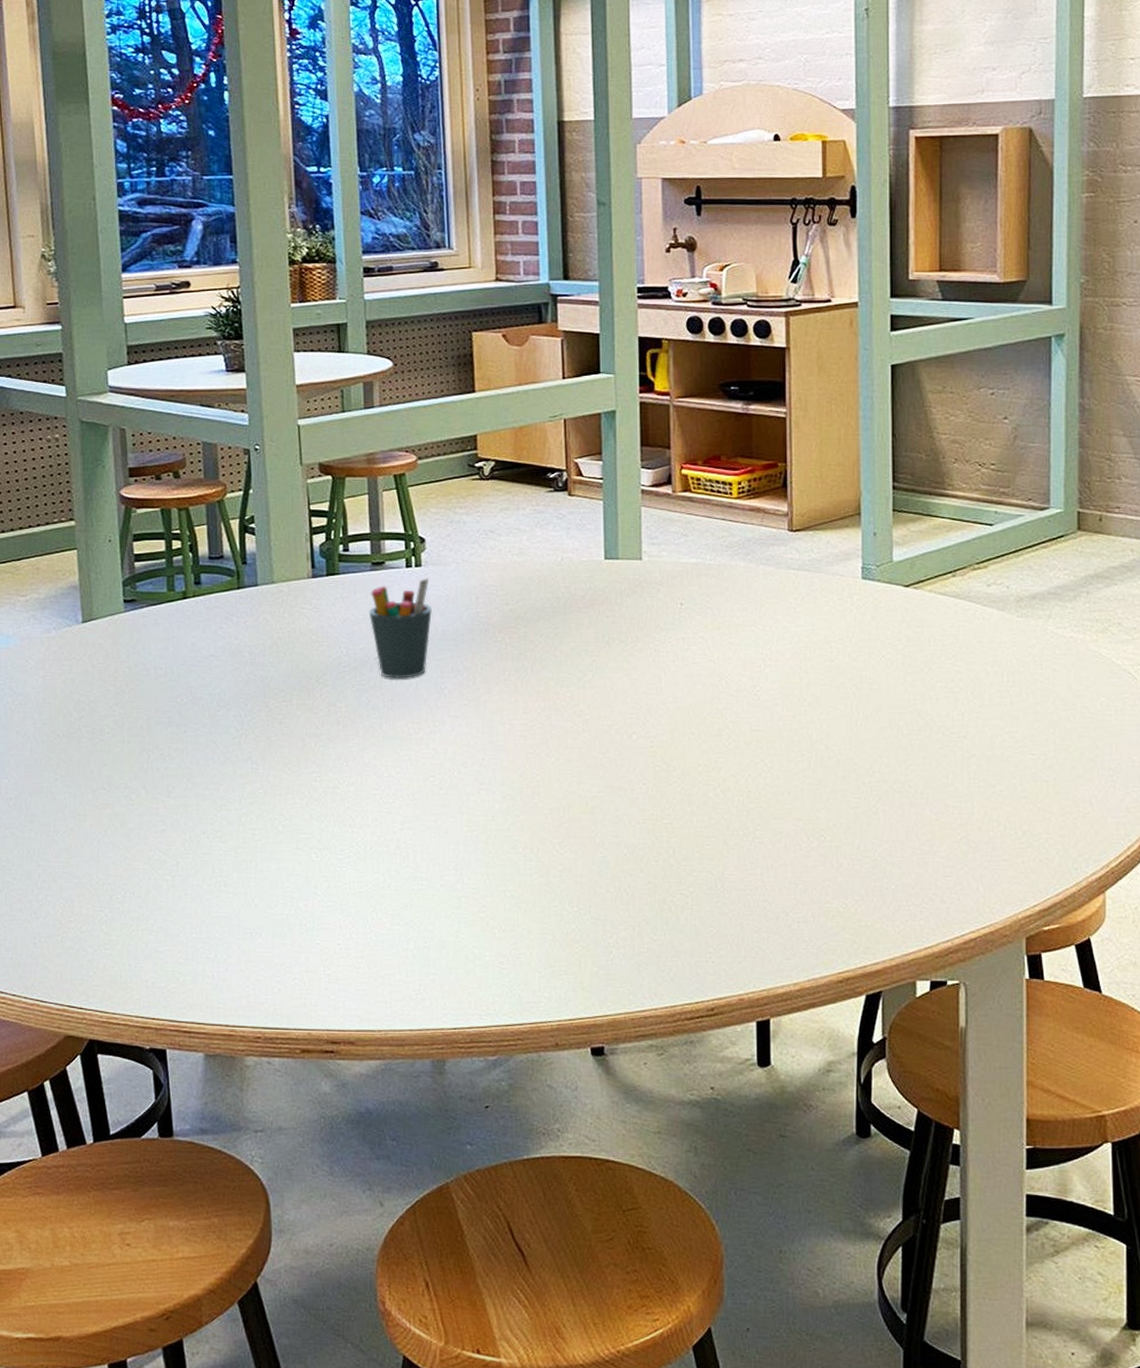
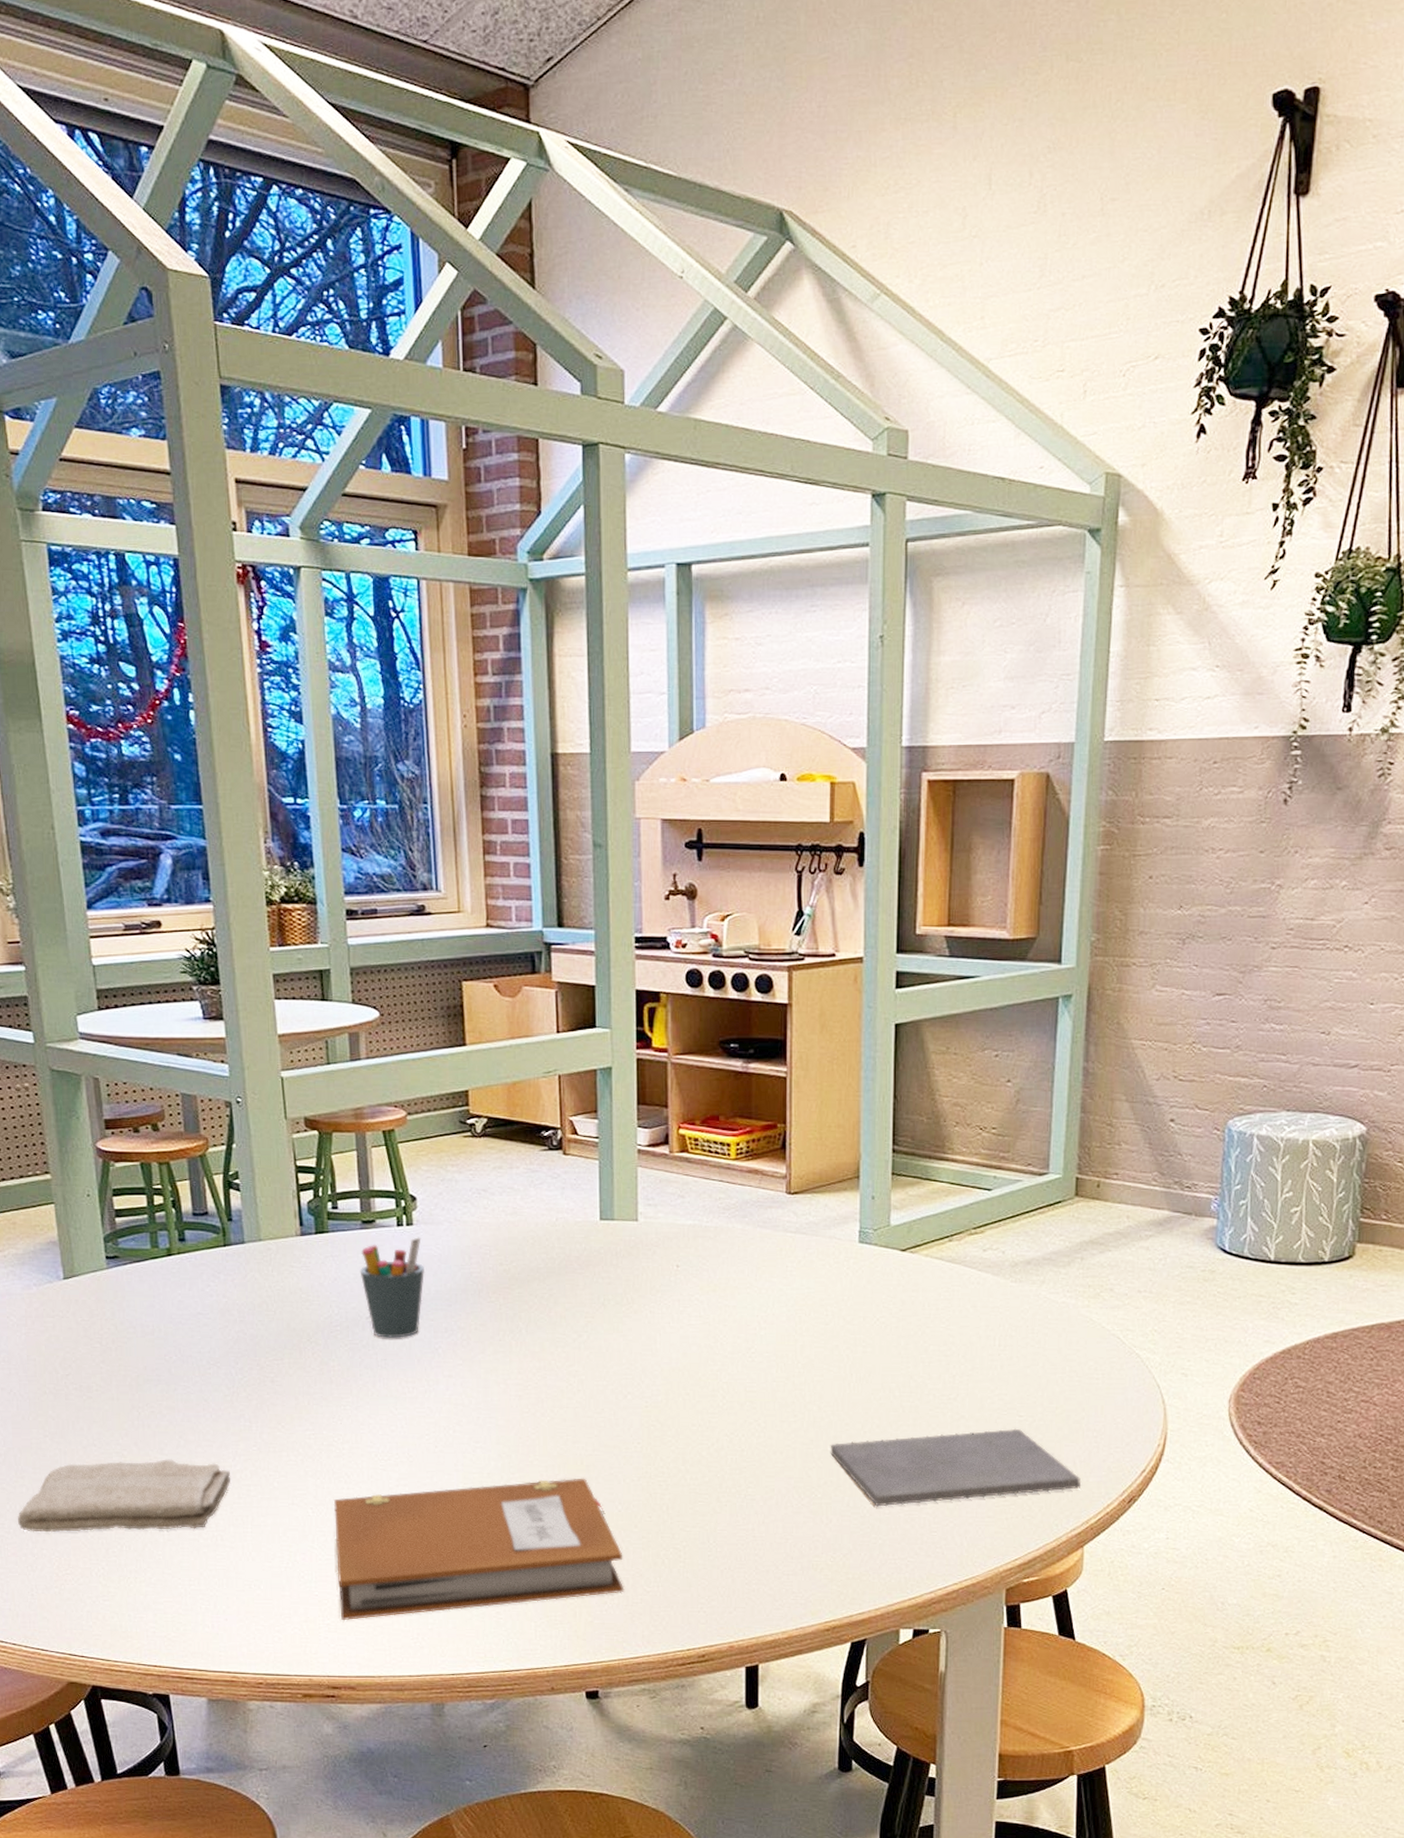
washcloth: none [25,802,237,878] -> present [18,1459,231,1533]
notebook: none [337,820,631,970] -> present [333,1478,625,1620]
notepad: none [838,767,1098,850] -> present [830,1428,1081,1507]

